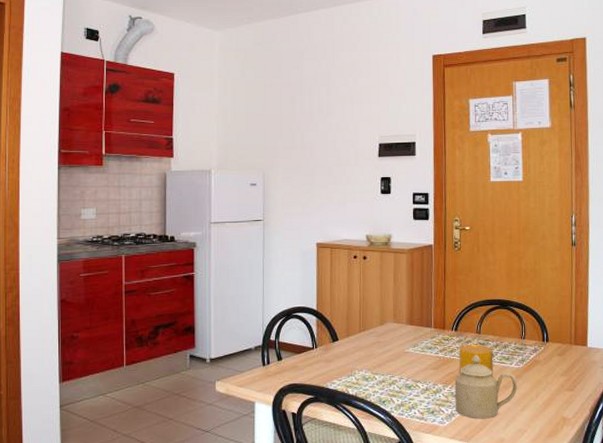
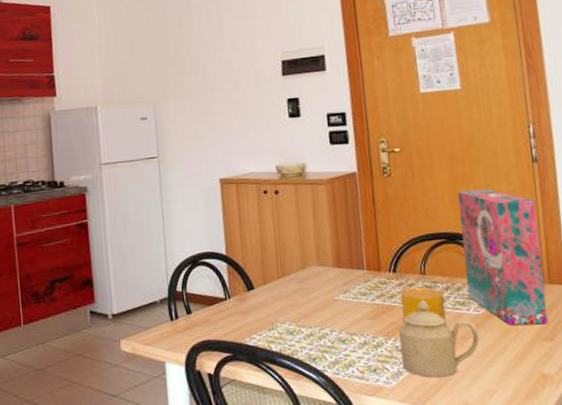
cereal box: none [511,265,572,378] -> present [457,189,548,325]

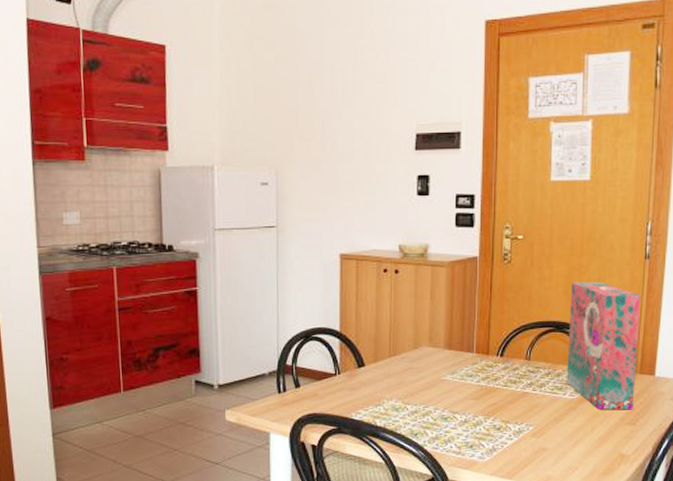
sugar bowl: present [398,300,479,378] -> none [497,384,570,455]
cup: present [400,287,447,326] -> none [503,371,544,409]

